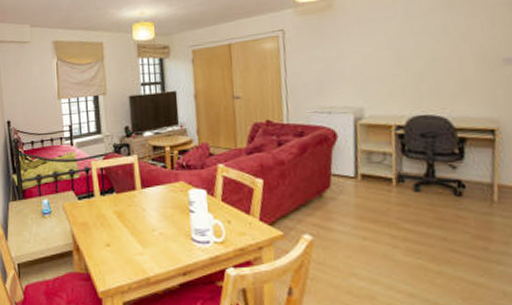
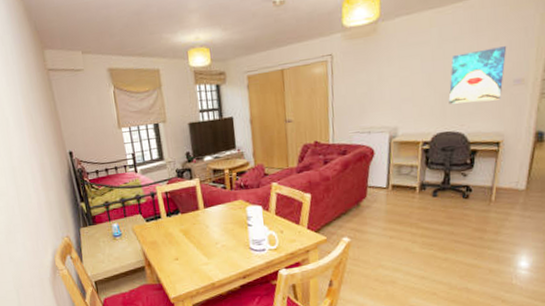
wall art: none [422,22,490,85] -> present [448,46,507,105]

